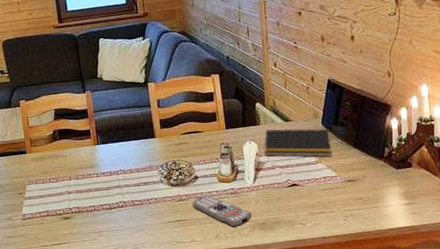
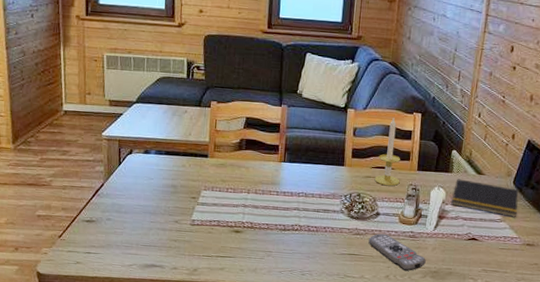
candle: none [186,83,212,150] -> present [374,118,401,186]

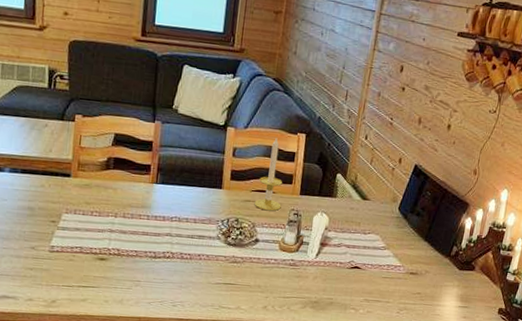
remote control: present [368,233,426,271] -> none [246,261,306,301]
notepad: present [451,179,519,217] -> none [334,204,404,245]

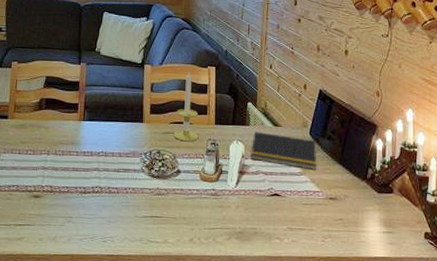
notepad: none [334,204,404,245] -> present [251,131,317,170]

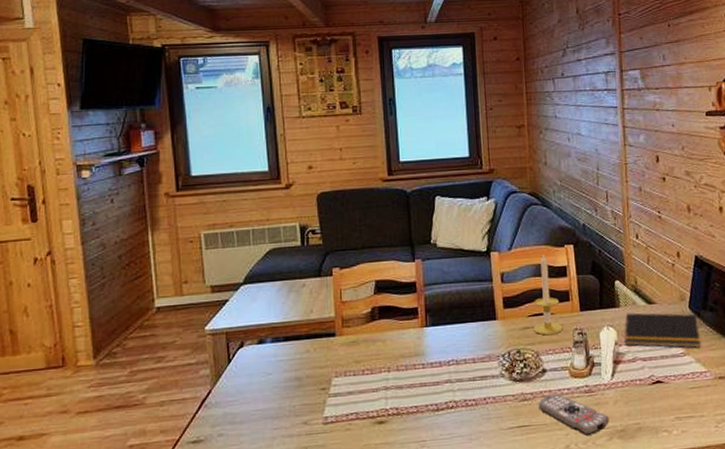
remote control: none [170,192,230,233] -> present [538,393,609,435]

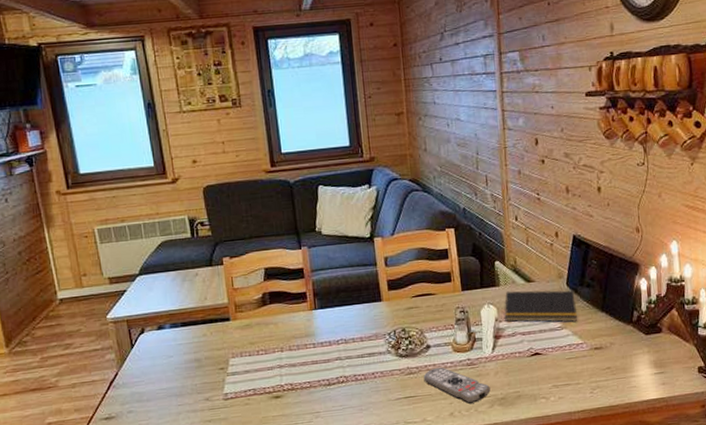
candle: present [533,254,563,336] -> none [417,238,446,315]

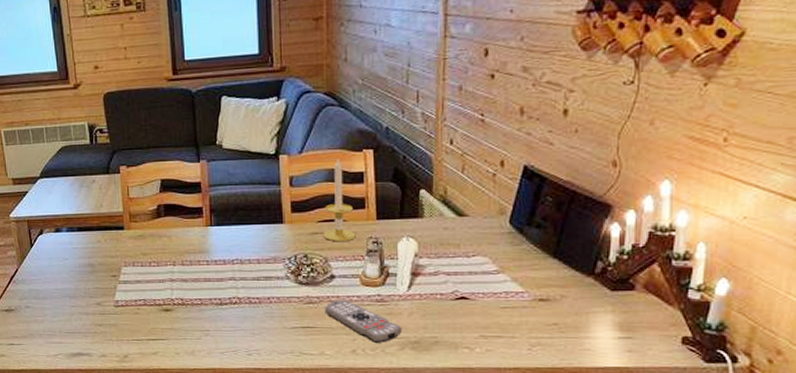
candle: none [417,238,446,315] -> present [323,159,356,242]
notepad: present [504,290,578,322] -> none [426,224,521,266]

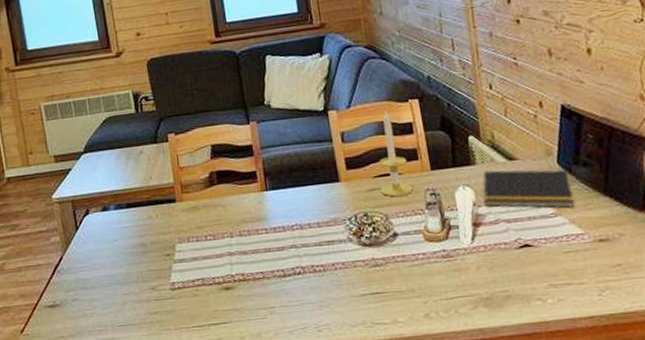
remote control: present [325,300,402,343] -> none [391,258,473,303]
notepad: none [426,224,521,266] -> present [483,170,575,208]

